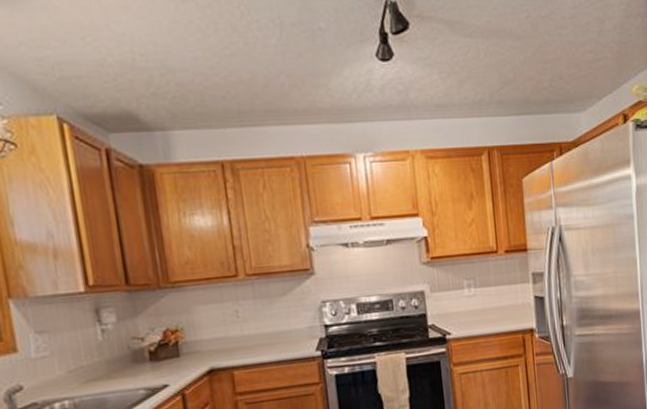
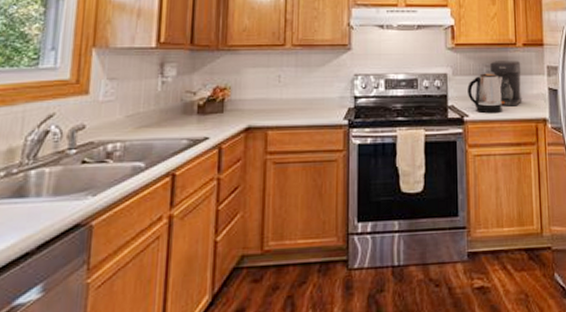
kettle: none [448,285,487,330] -> present [468,73,503,114]
coffee maker: none [471,270,507,320] -> present [490,61,523,107]

